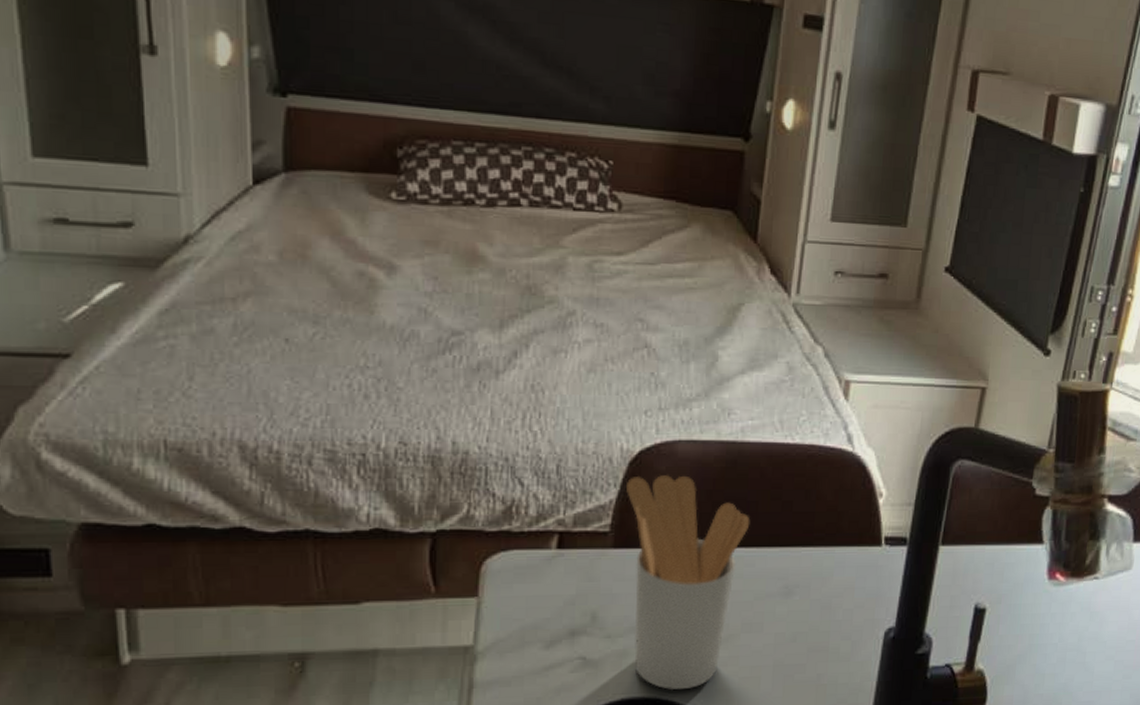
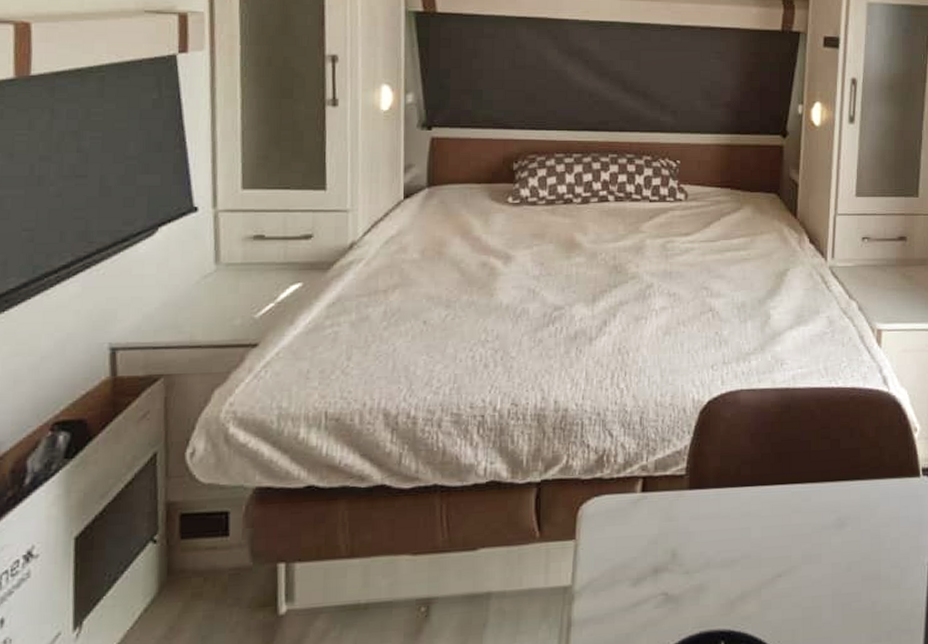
utensil holder: present [625,474,750,691] -> none [697,420,805,623]

